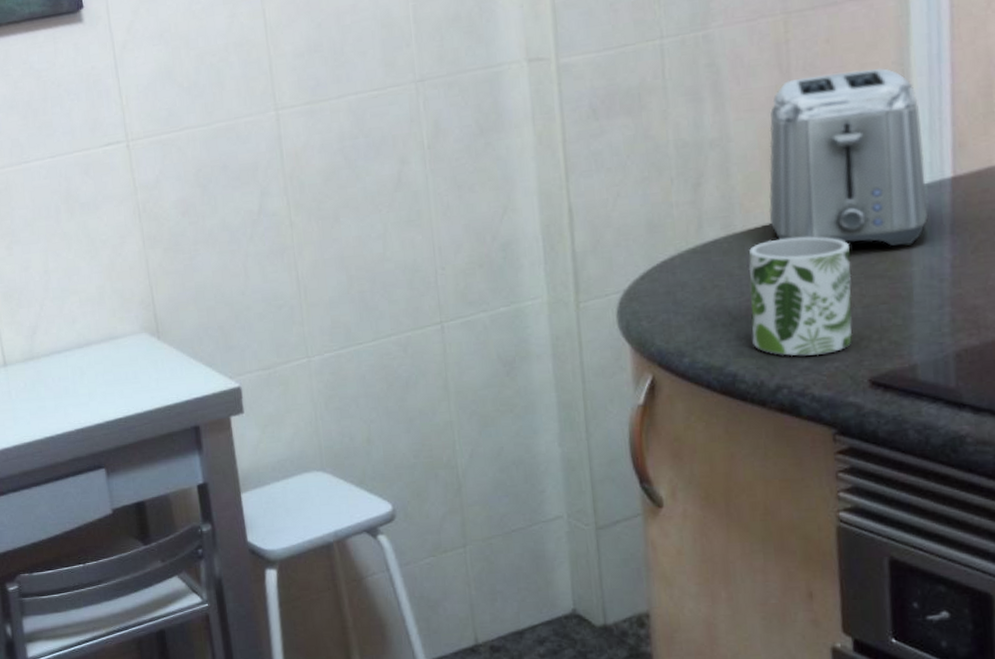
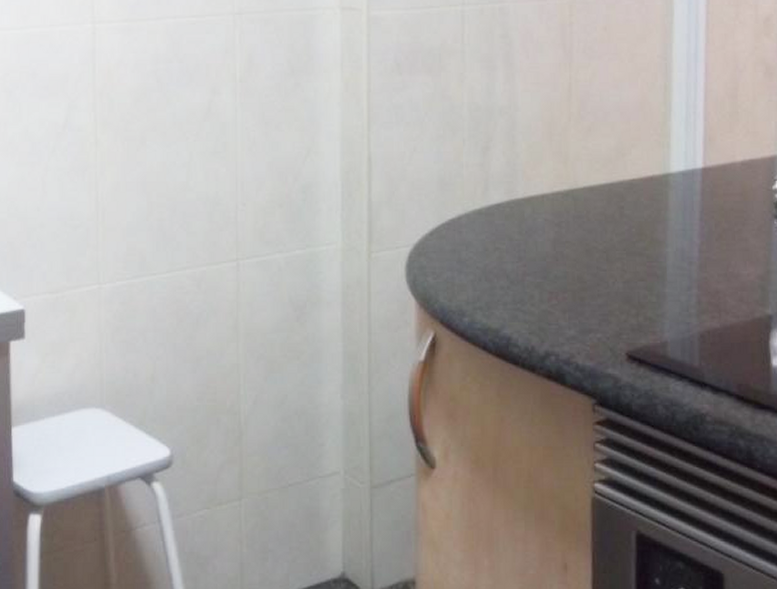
mug: present [748,236,853,357] -> none [526,208,616,326]
toaster: present [768,67,928,247] -> none [547,59,681,227]

